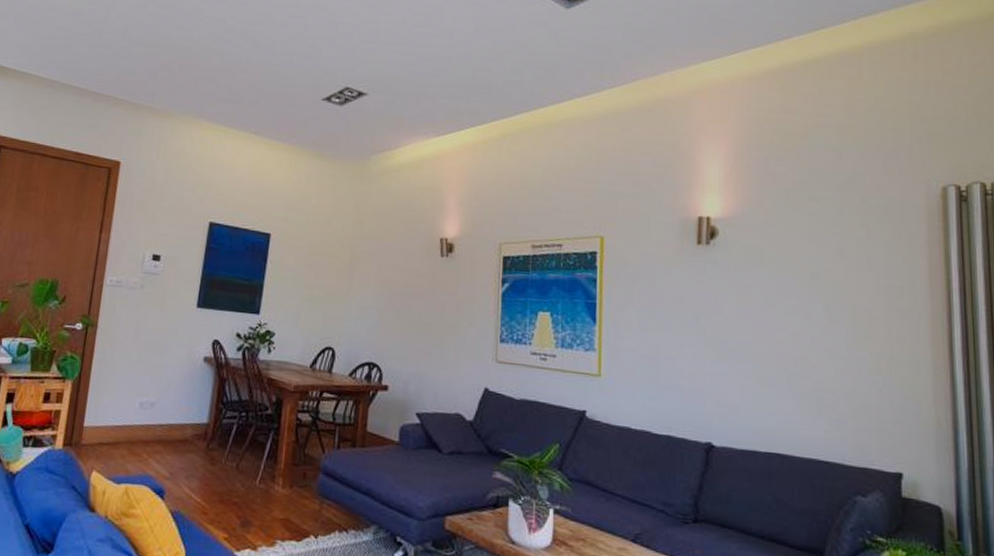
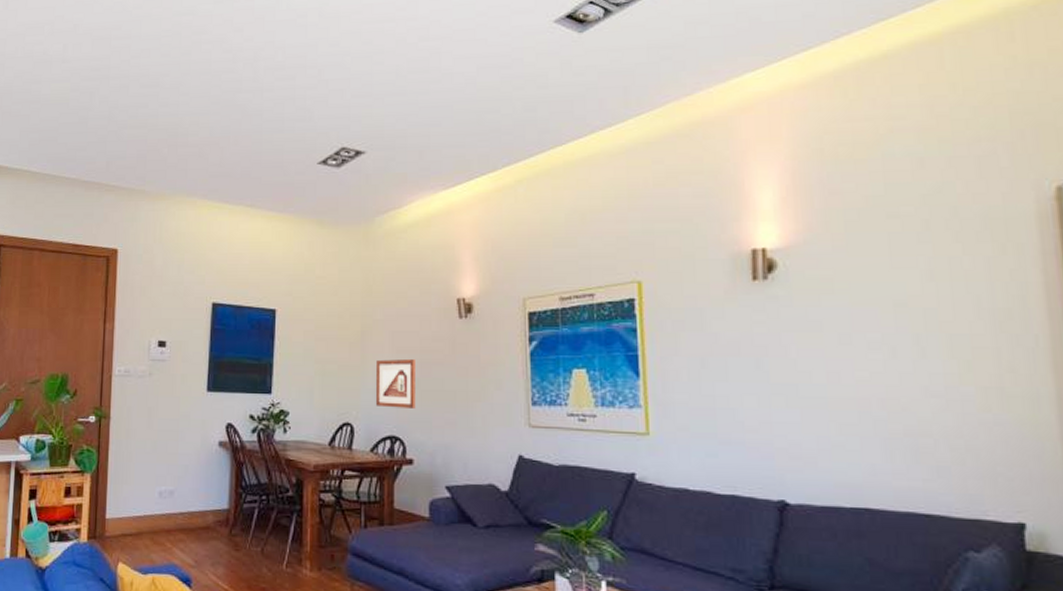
picture frame: none [357,289,398,338] -> present [375,358,416,408]

